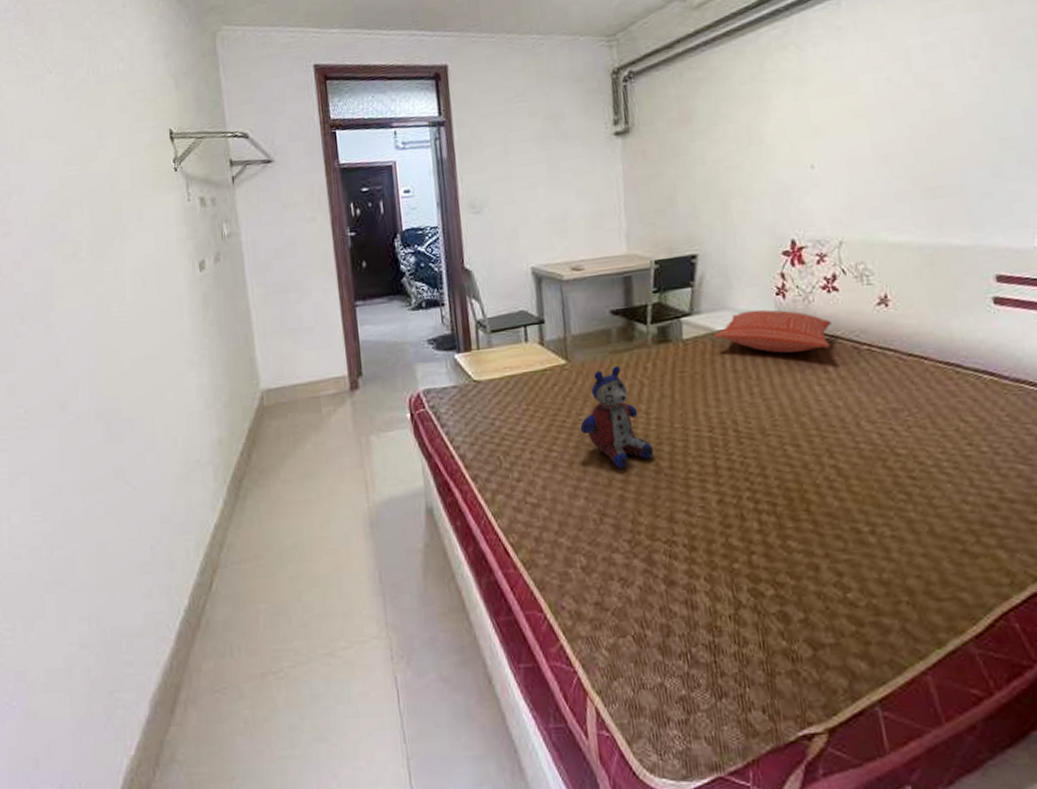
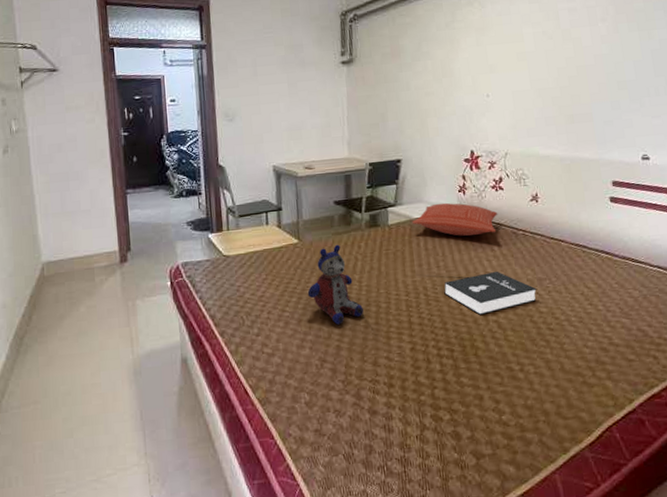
booklet: none [760,398,891,457] -> present [444,271,537,315]

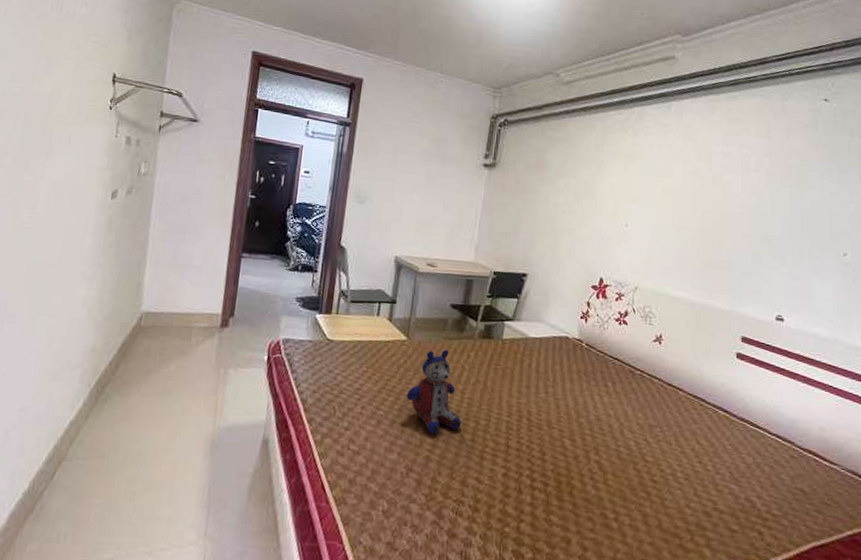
pillow: present [412,202,498,237] -> none [528,326,618,368]
booklet: present [444,271,537,315] -> none [548,408,646,452]

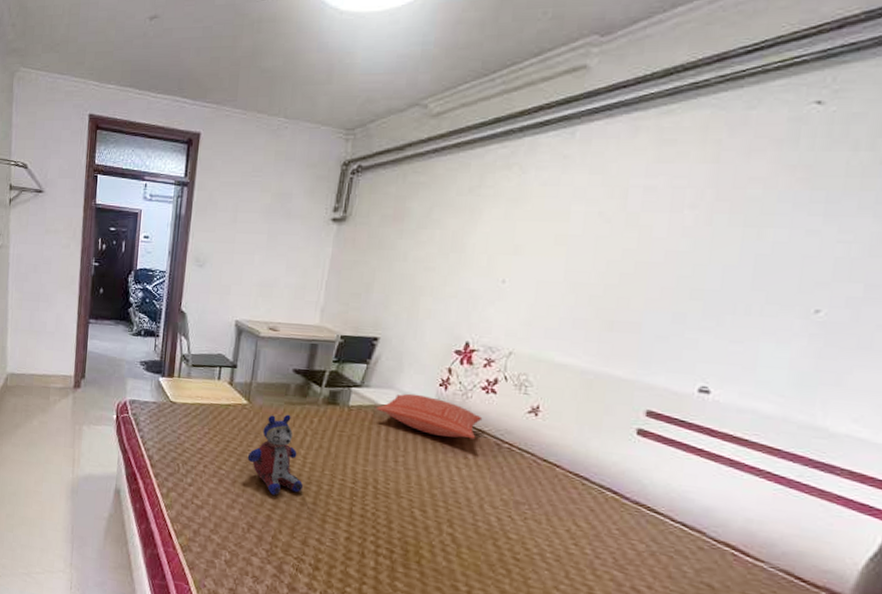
pillow: none [528,326,618,368] -> present [377,393,483,439]

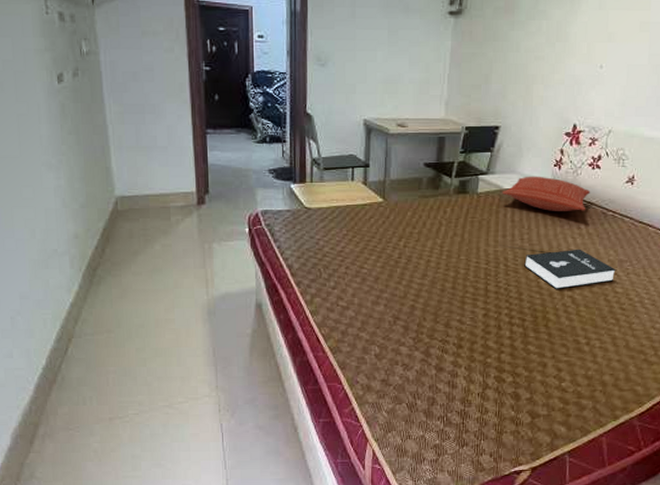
stuffed bear: present [247,414,303,496] -> none [387,207,441,286]
booklet: none [397,479,510,525] -> present [524,249,616,289]

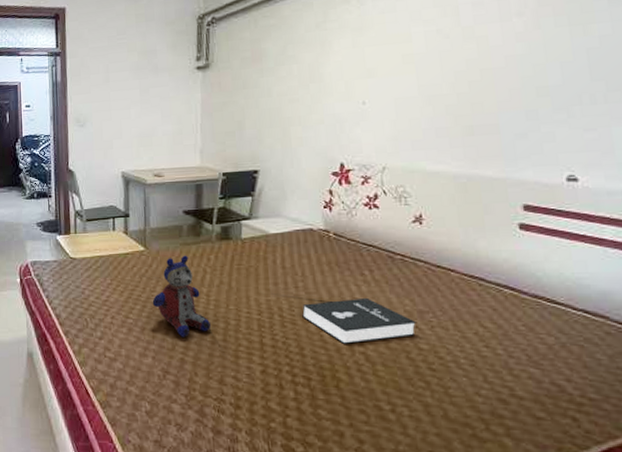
stuffed bear: none [387,207,441,286] -> present [152,255,210,337]
pillow: present [502,176,591,212] -> none [268,219,371,257]

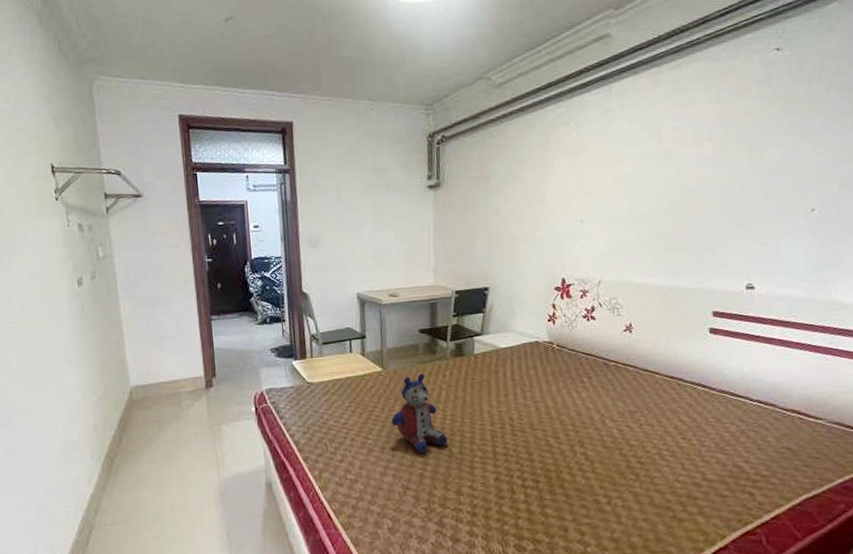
booklet: present [302,297,416,344] -> none [530,402,627,447]

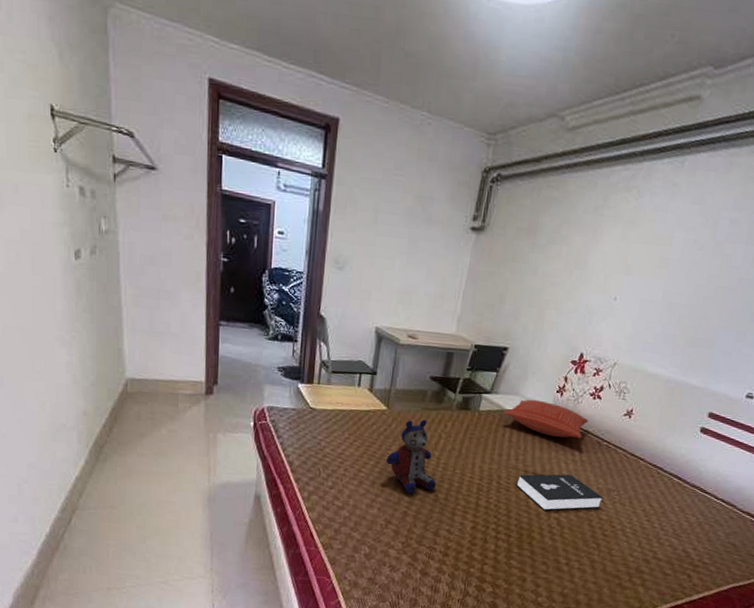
pillow: none [499,332,589,367] -> present [503,399,589,439]
booklet: none [530,402,627,447] -> present [516,474,603,511]

